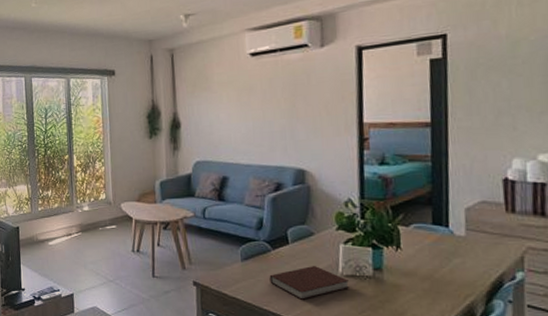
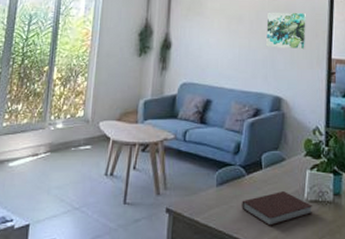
wall art: none [282,74,330,117] -> present [266,12,306,50]

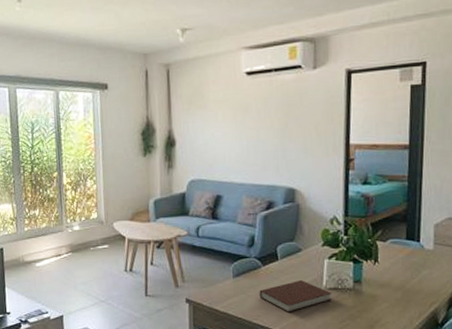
wall art: present [266,12,306,50] -> none [275,95,320,137]

